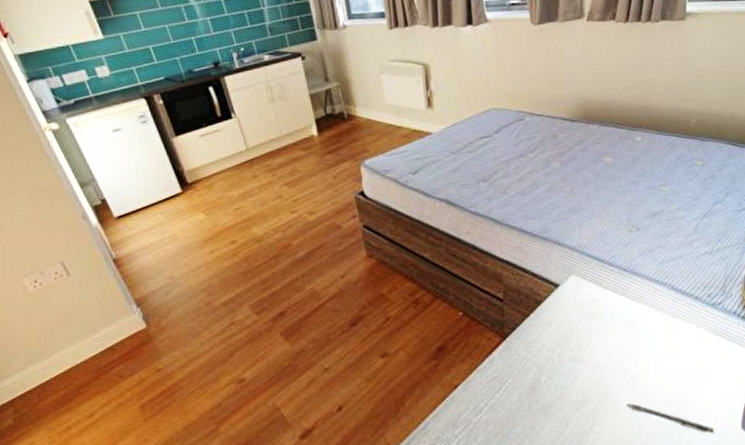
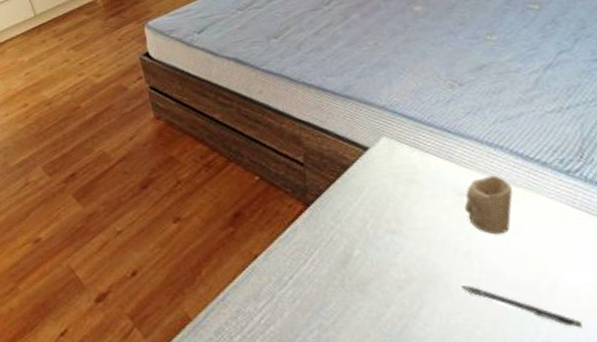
candle: none [633,308,672,359] -> present [464,175,513,235]

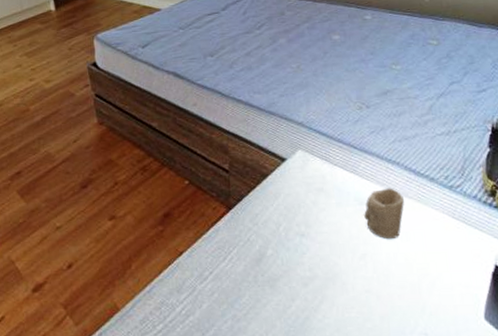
pen: present [461,286,582,328] -> none [356,284,453,322]

